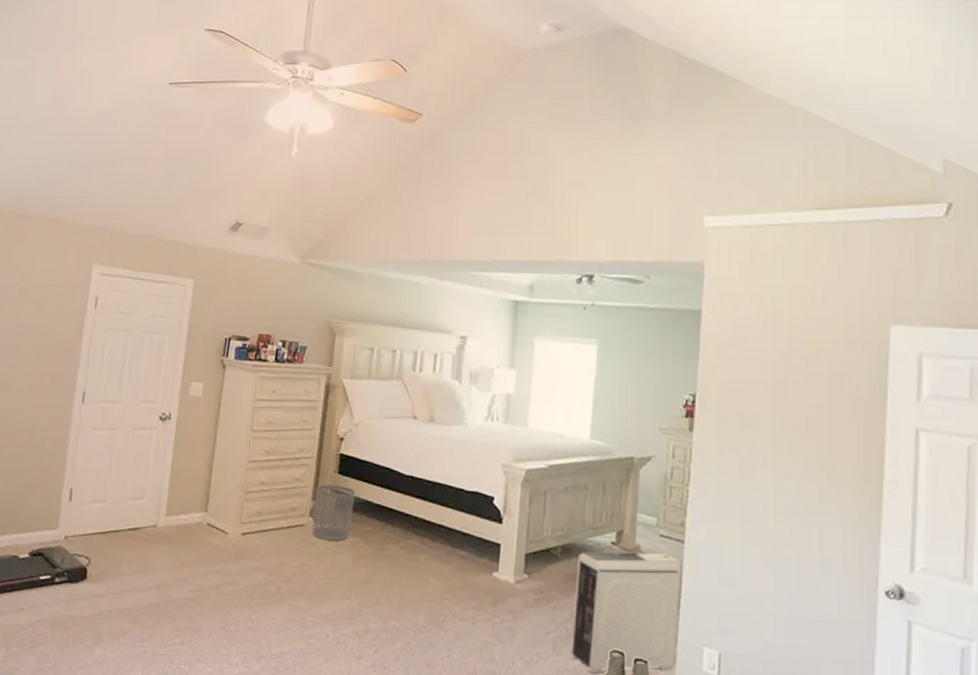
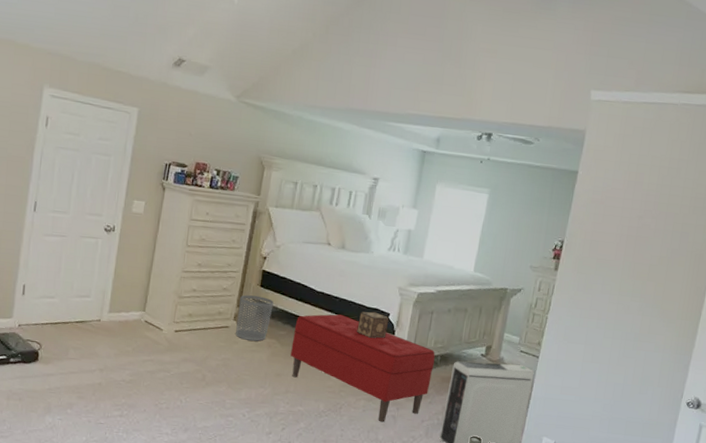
bench: none [379,502,554,637] -> present [290,314,435,422]
decorative box: none [456,496,494,530] -> present [357,311,390,339]

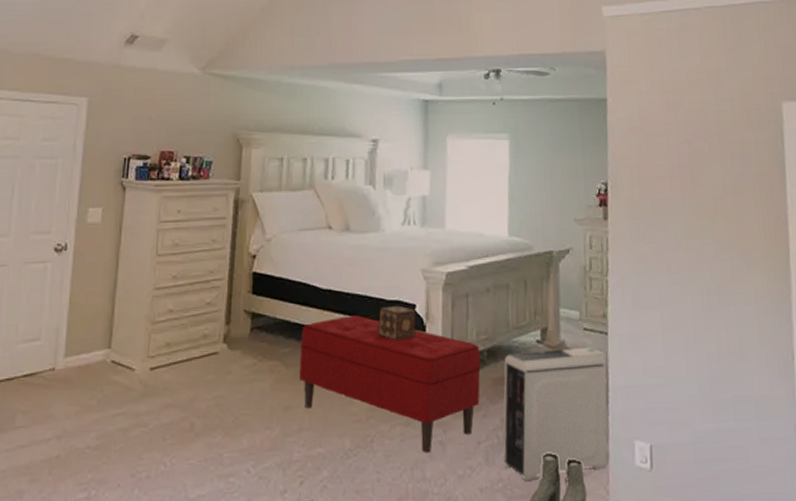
waste bin: present [236,295,274,341] -> none [227,306,271,367]

